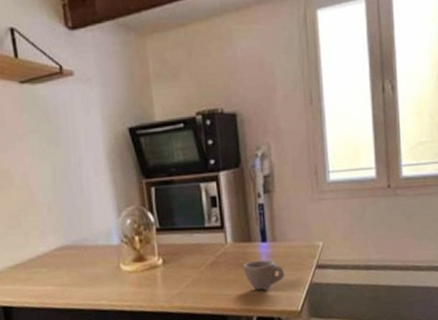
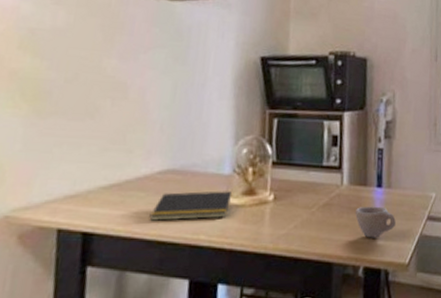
notepad: none [55,260,124,292] -> present [149,191,233,221]

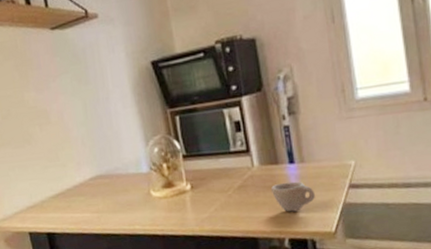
notepad: present [149,191,233,221] -> none [91,186,154,219]

